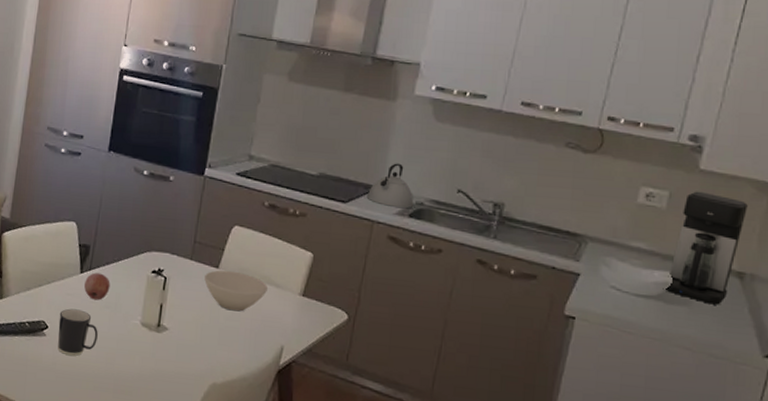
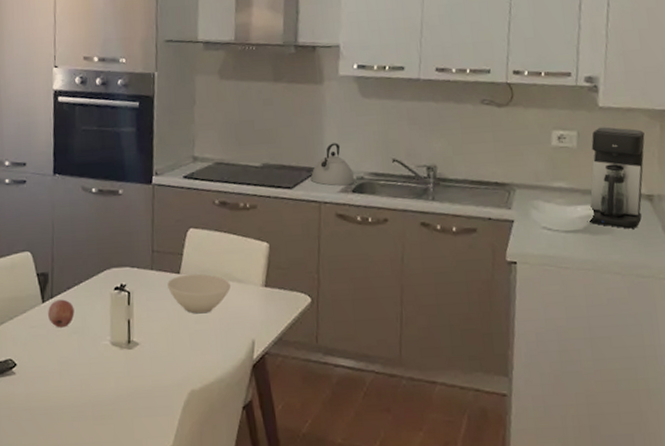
mug: present [57,308,98,356] -> none [26,340,69,390]

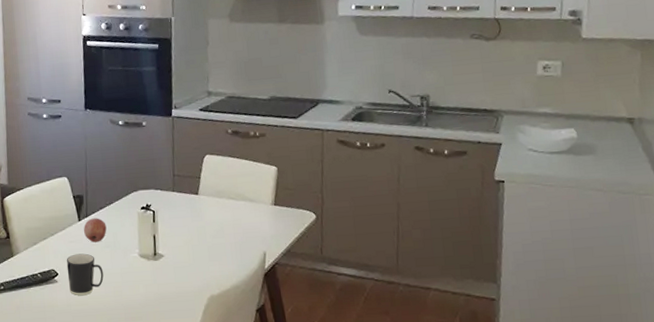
mug: none [26,340,69,390] -> present [66,253,104,296]
bowl: present [167,274,231,314] -> none [187,194,243,230]
kettle: present [310,143,354,186] -> none [313,76,354,115]
coffee maker: present [587,127,645,229] -> none [570,56,627,150]

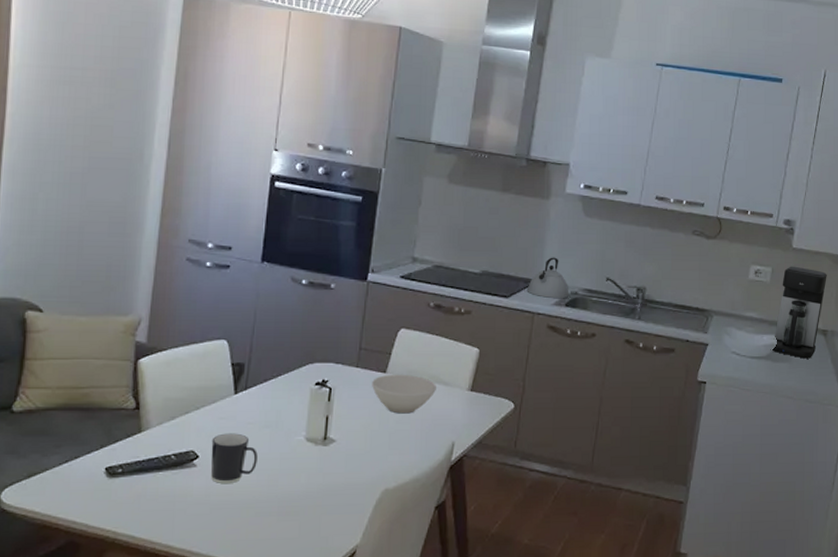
fruit: present [84,218,107,243] -> none [240,391,270,421]
bowl: none [187,194,243,230] -> present [372,374,436,414]
kettle: none [313,76,354,115] -> present [526,257,568,299]
coffee maker: none [570,56,627,150] -> present [770,266,827,359]

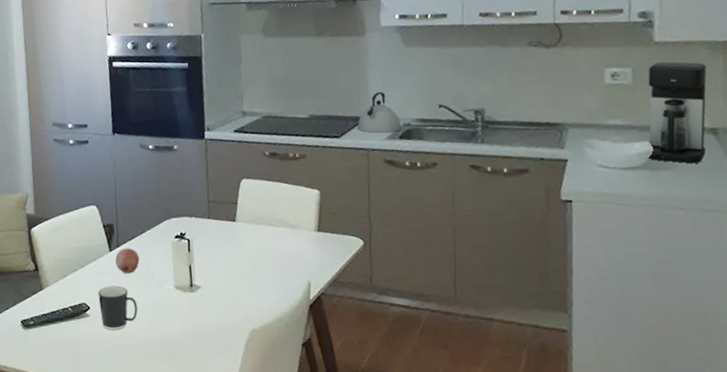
fruit: none [240,391,270,421] -> present [115,248,140,274]
bowl: present [372,374,436,414] -> none [224,221,285,259]

